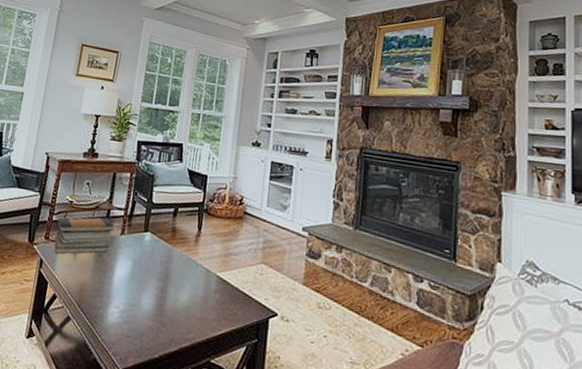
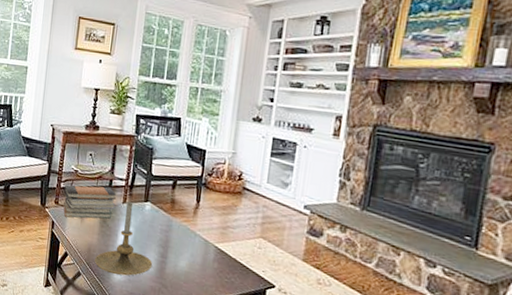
candle holder: none [86,233,152,317] -> present [94,202,153,276]

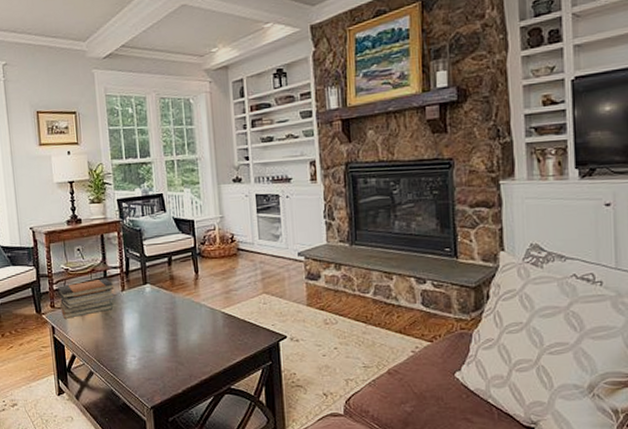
candle holder: present [94,202,153,276] -> none [104,288,165,364]

